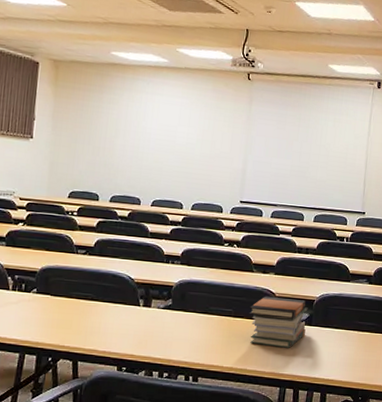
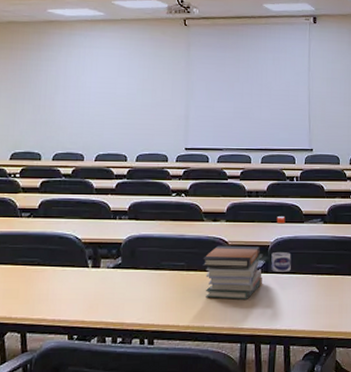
water bottle: none [314,274,335,326] -> present [271,217,291,272]

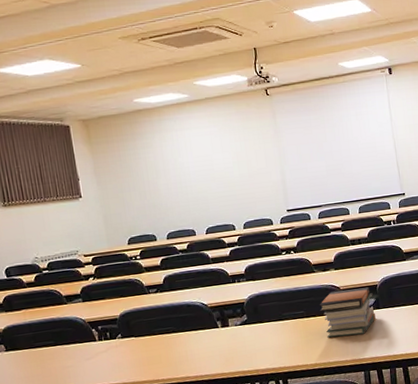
water bottle: present [271,217,291,272] -> none [380,257,400,307]

